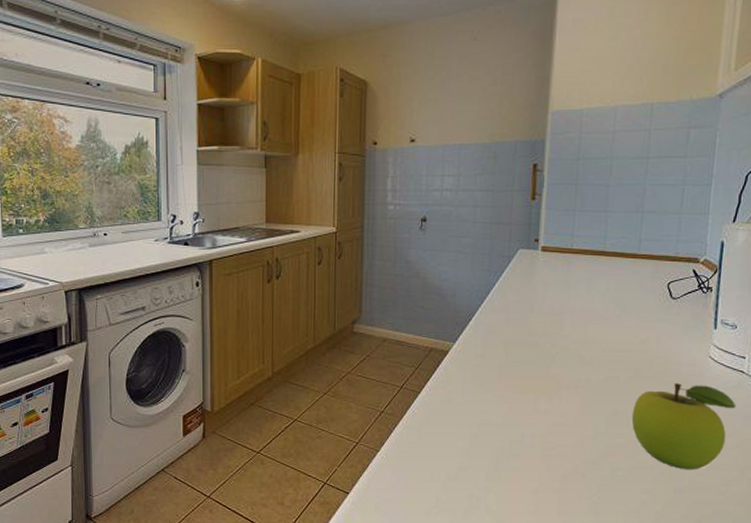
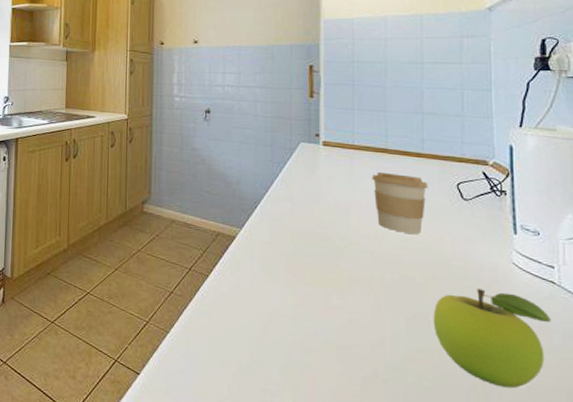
coffee cup: none [587,275,641,335] -> present [371,171,428,234]

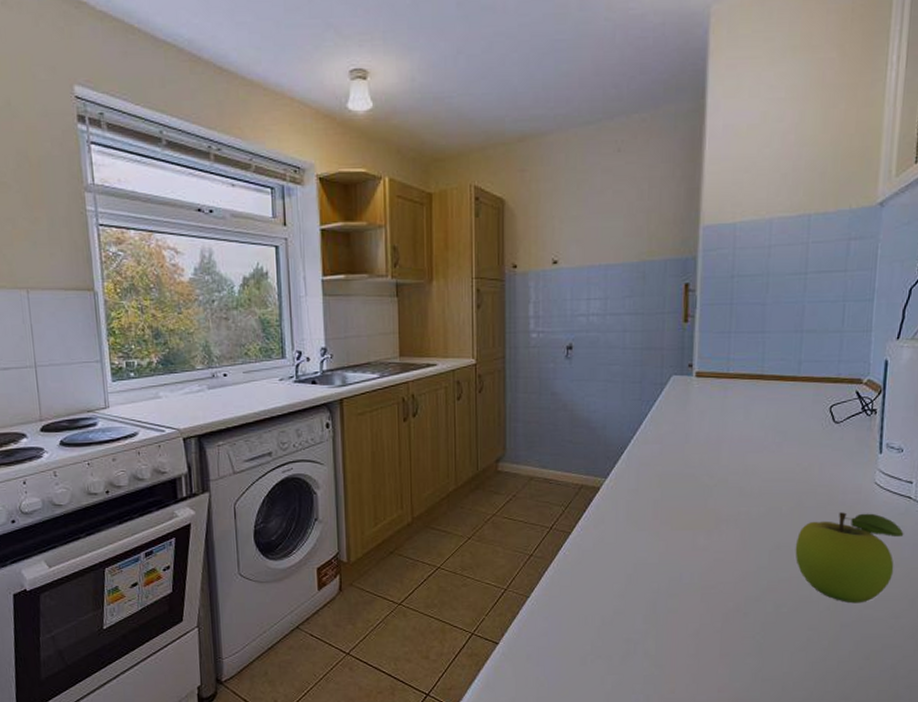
coffee cup: present [371,171,428,234] -> none [745,400,802,464]

